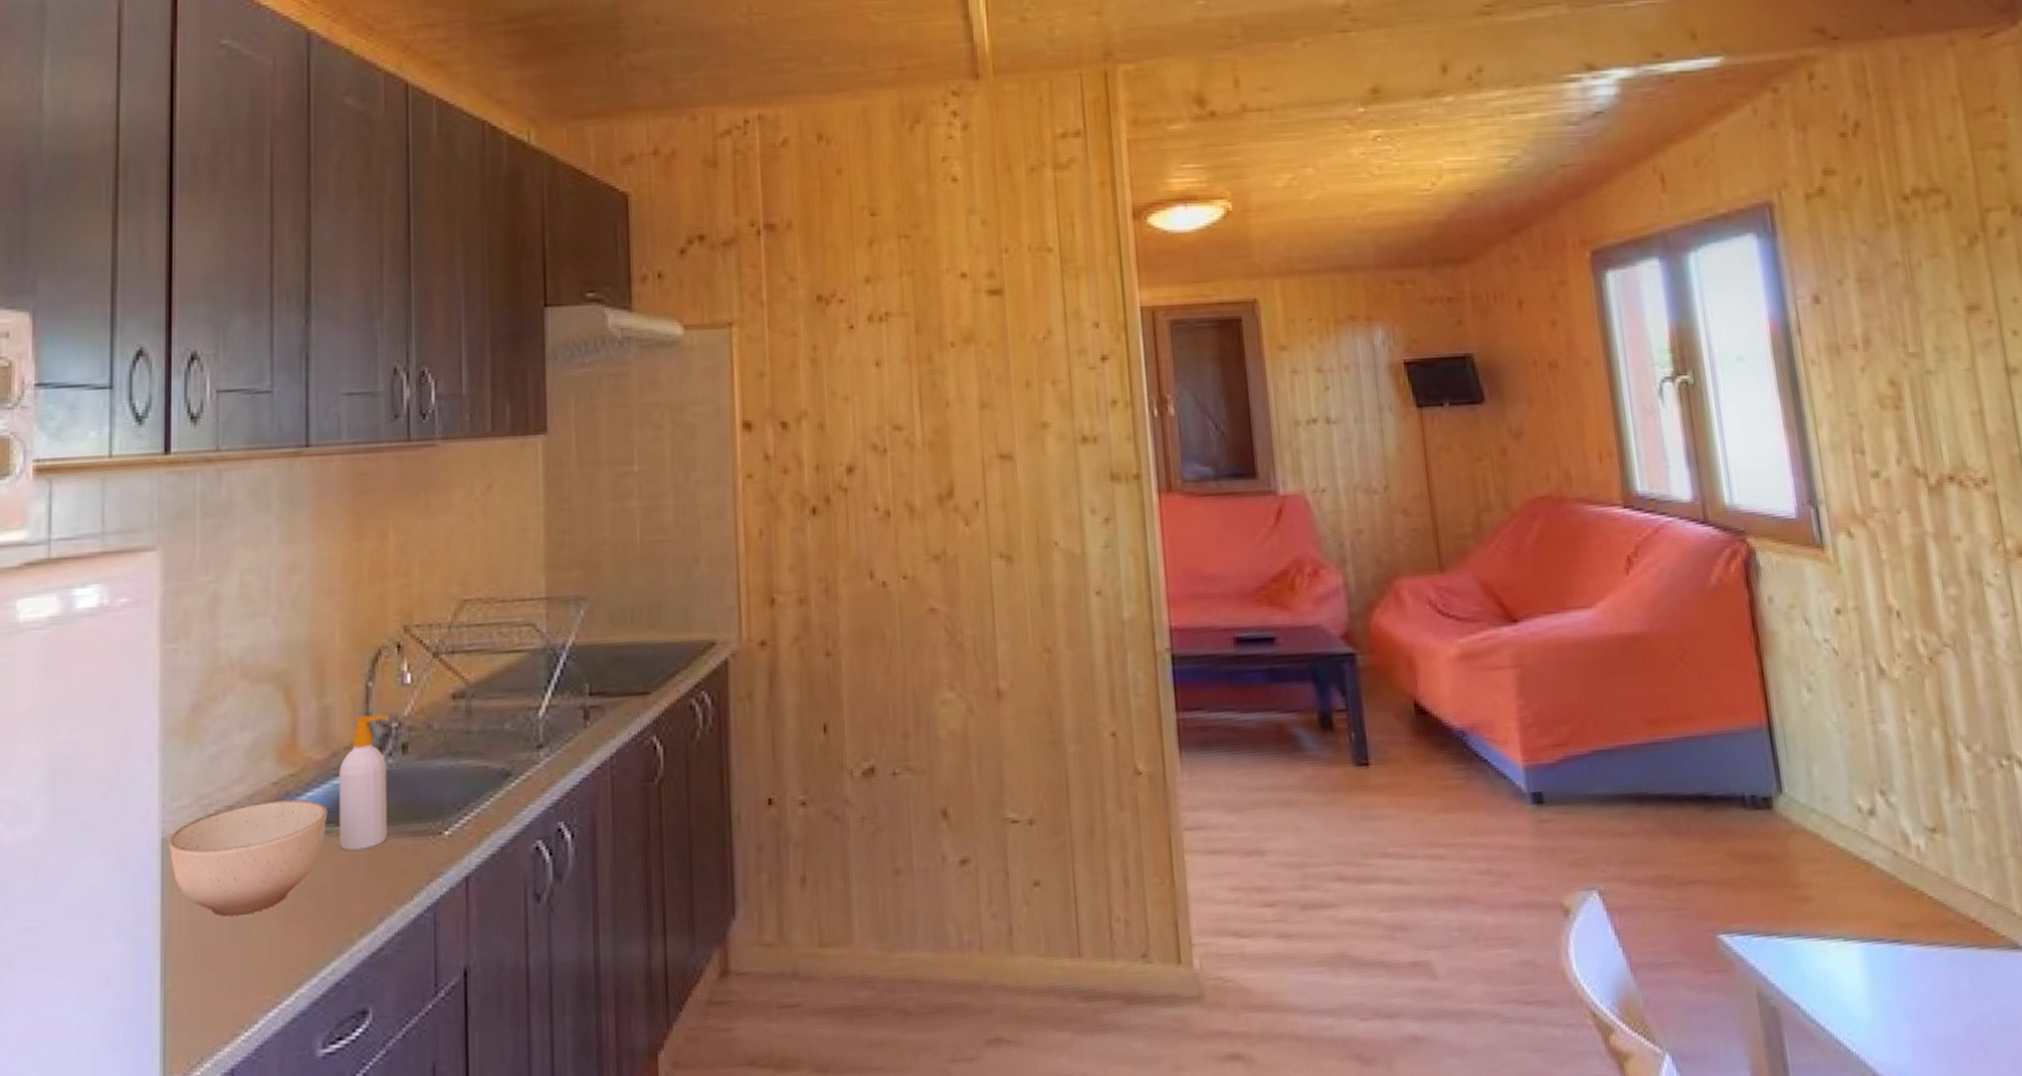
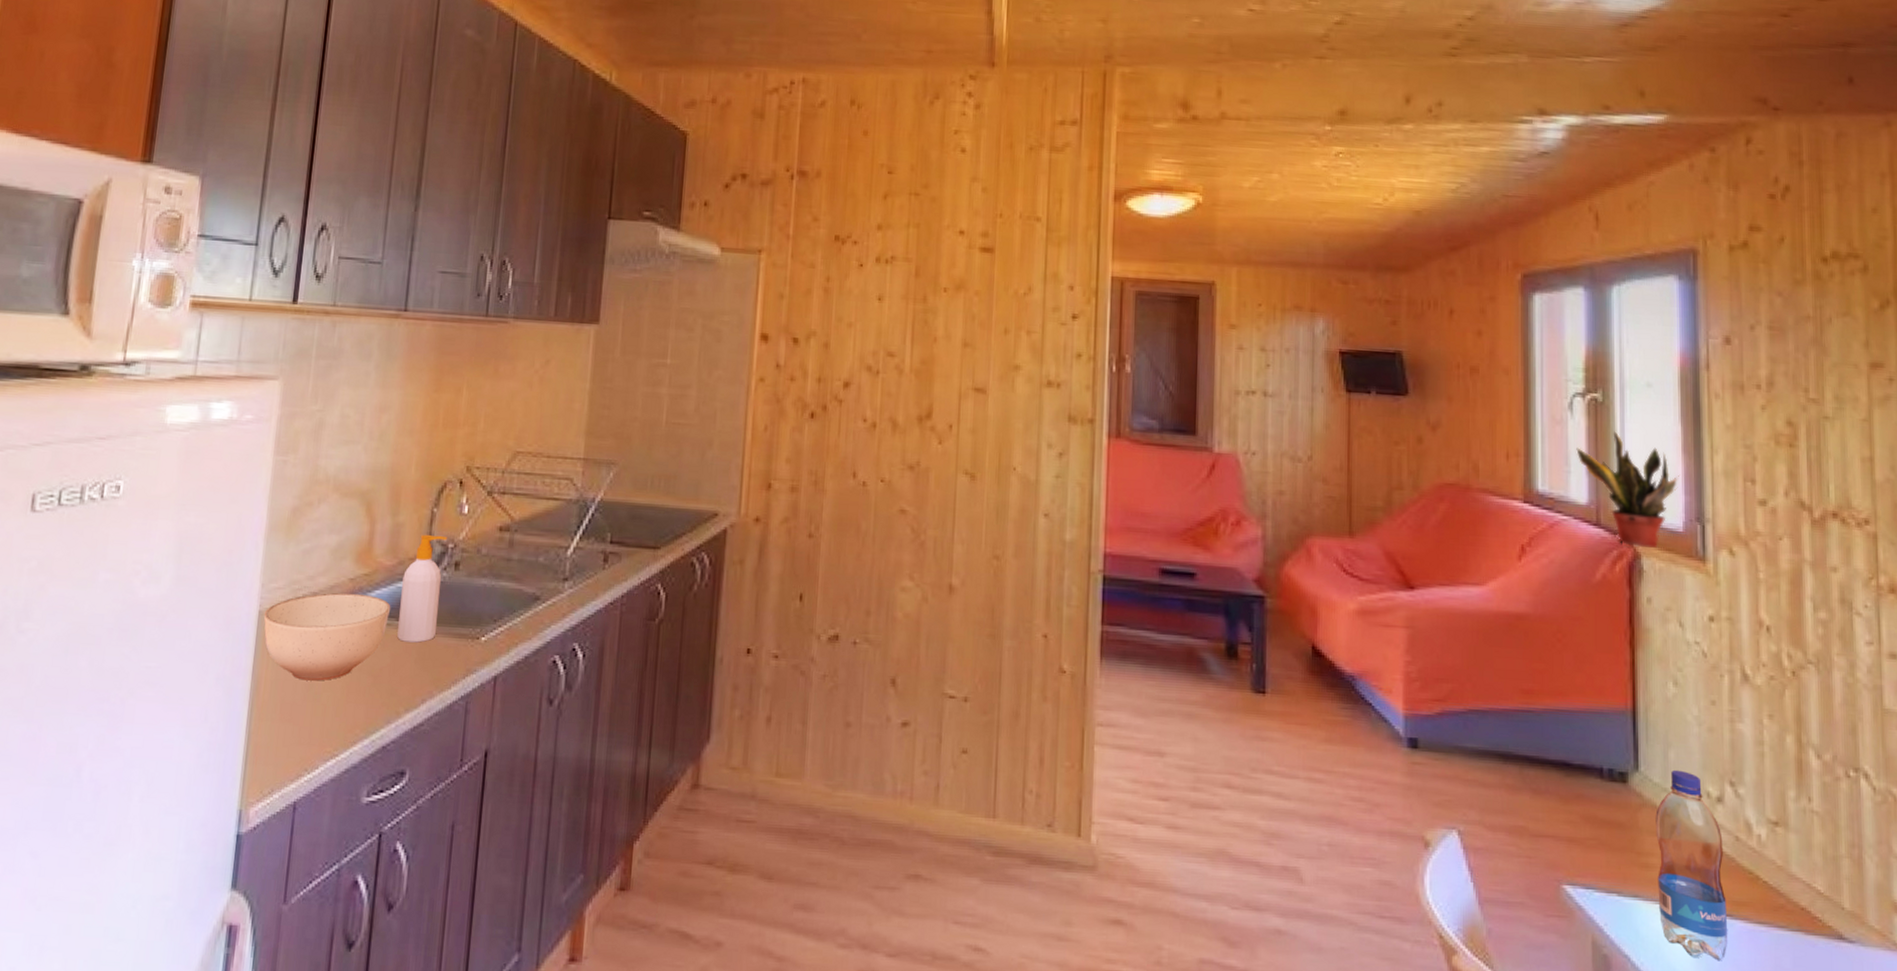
potted plant: none [1672,415,1786,543] -> present [1576,431,1680,548]
bottle: none [1806,785,1901,994] -> present [1655,769,1728,961]

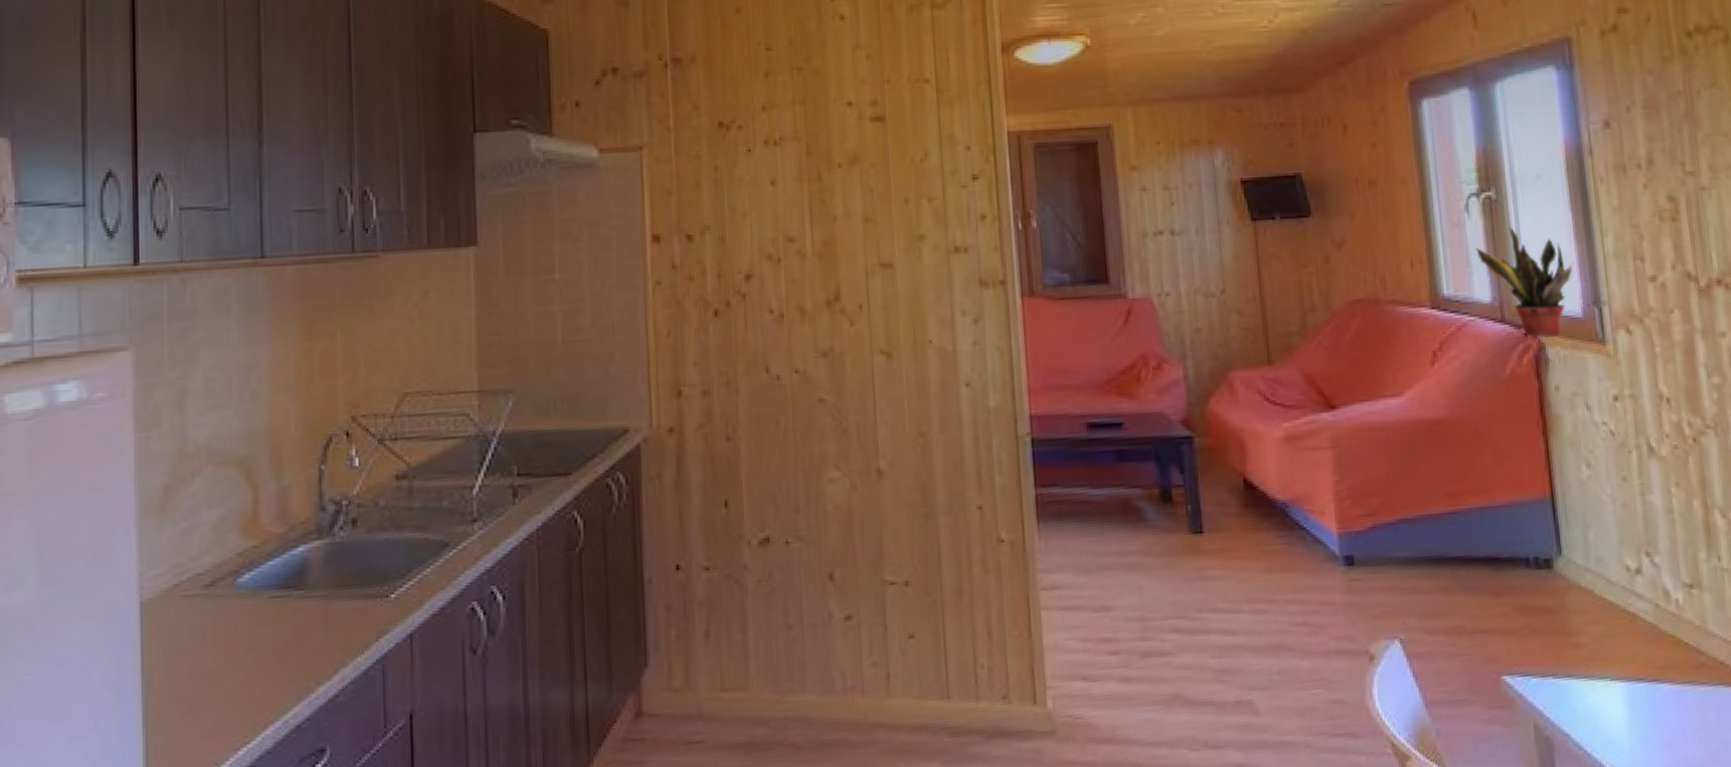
bowl: present [263,592,391,681] -> none [146,567,287,669]
soap bottle: present [397,534,447,644] -> none [296,493,341,613]
bottle: present [1655,769,1728,961] -> none [1581,548,1658,726]

